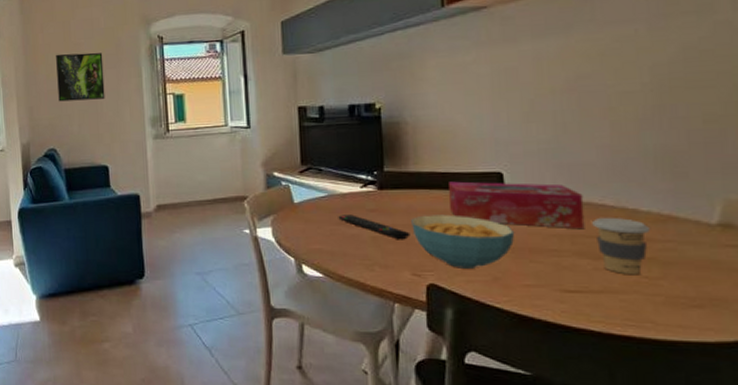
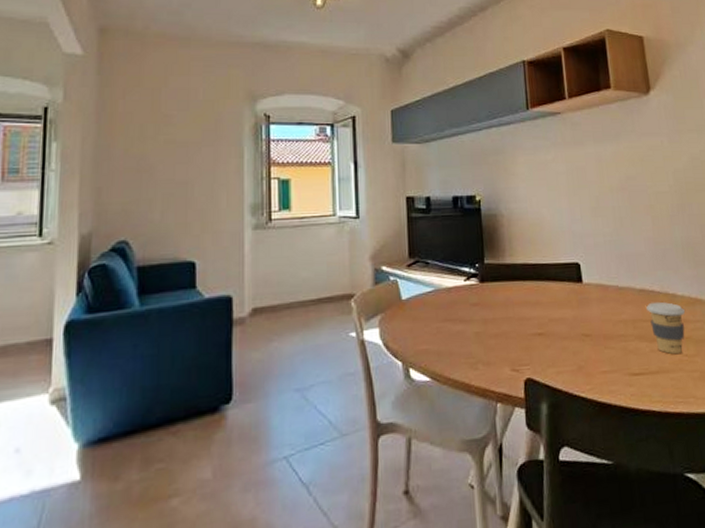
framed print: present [56,52,105,102] -> none [137,125,199,183]
remote control: present [338,214,410,239] -> none [444,309,509,333]
cereal bowl: present [411,214,515,268] -> none [509,305,592,360]
tissue box: present [449,181,585,230] -> none [539,272,642,315]

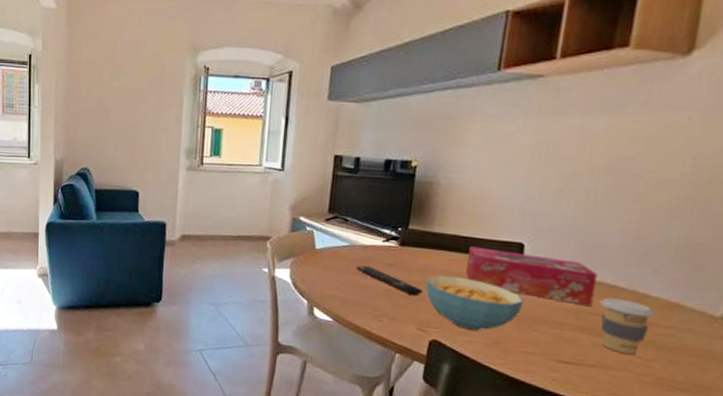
remote control: none [444,309,509,333] -> present [356,265,423,295]
cereal bowl: none [509,305,592,360] -> present [425,275,524,331]
tissue box: none [539,272,642,315] -> present [466,246,598,307]

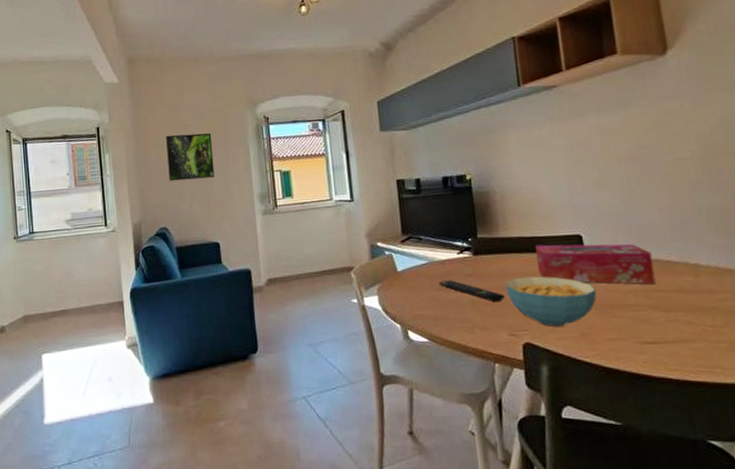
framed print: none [96,73,146,124] -> present [166,133,215,181]
coffee cup: present [600,297,655,355] -> none [661,272,710,325]

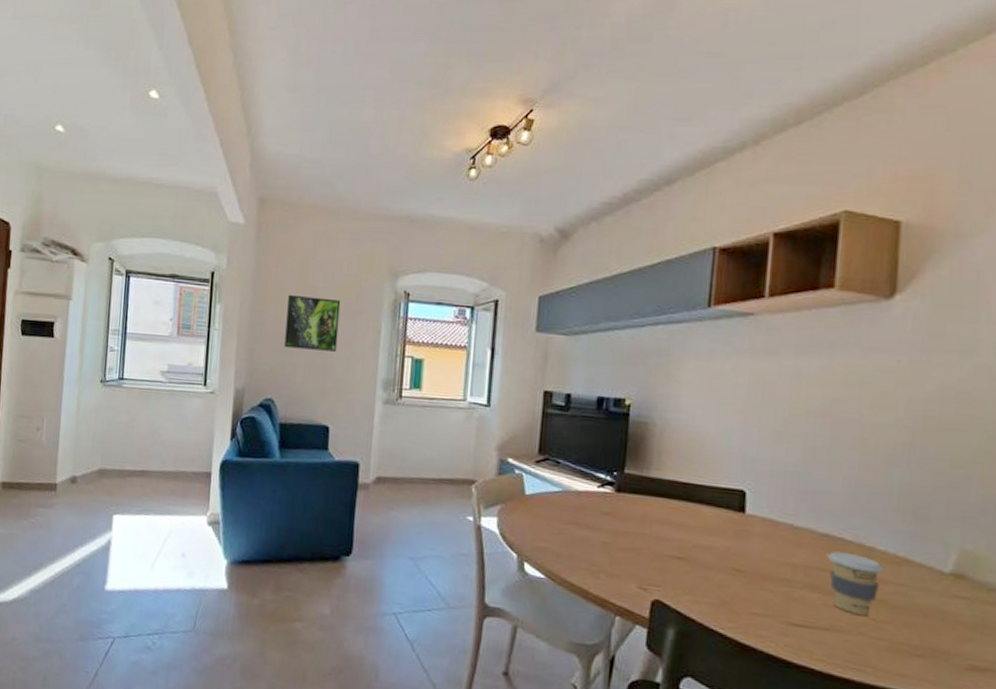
remote control: present [439,280,505,301] -> none [569,514,643,548]
cereal bowl: present [505,276,597,327] -> none [645,525,750,589]
tissue box: present [535,244,656,285] -> none [687,493,823,562]
coffee cup: none [661,272,710,325] -> present [828,551,884,616]

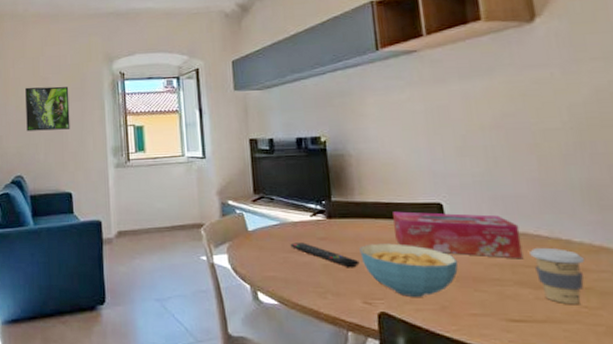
remote control: none [569,514,643,548] -> present [290,242,360,267]
cereal bowl: none [645,525,750,589] -> present [360,243,459,297]
tissue box: none [687,493,823,562] -> present [393,211,524,259]

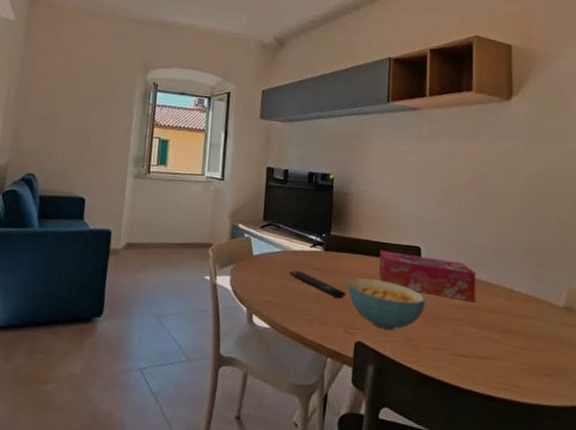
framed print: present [25,86,70,131] -> none [47,82,99,132]
coffee cup: present [529,247,584,305] -> none [481,293,519,345]

